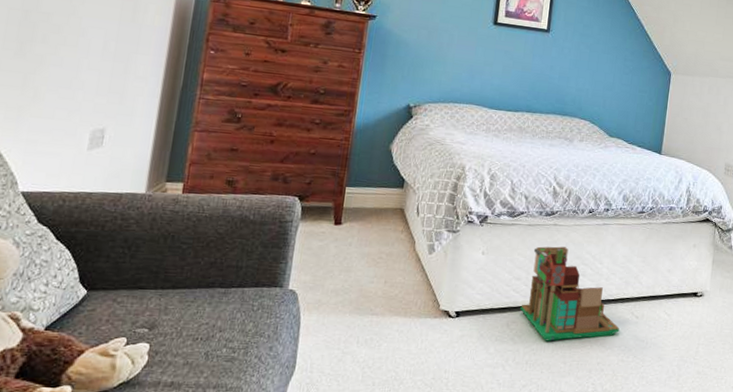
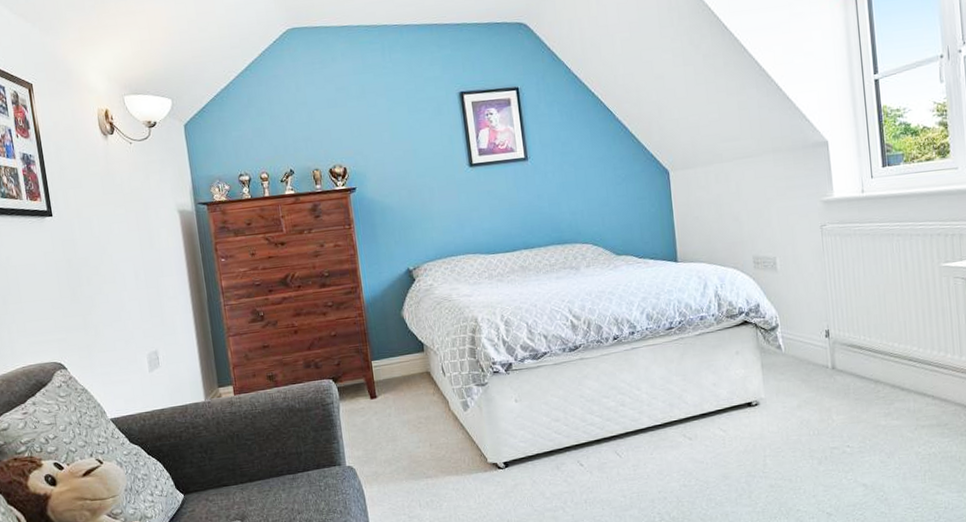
toy house: present [520,246,620,341] -> none [565,379,674,478]

